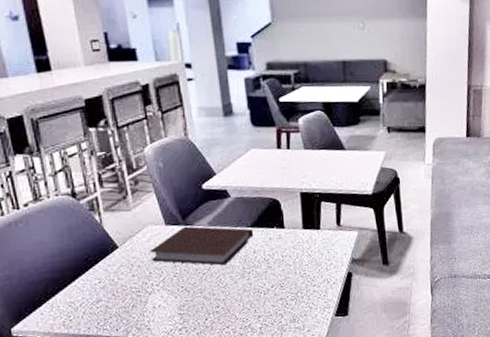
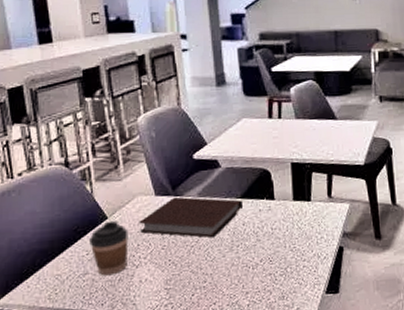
coffee cup: none [101,249,141,303] -> present [89,220,129,276]

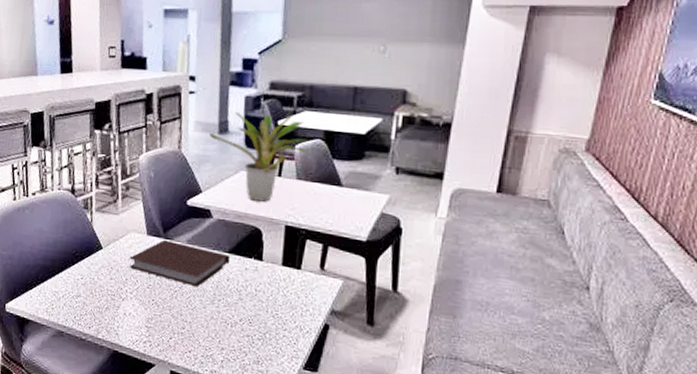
coffee cup: present [89,220,129,276] -> none [84,251,119,303]
potted plant: none [207,61,304,145] -> present [209,112,310,202]

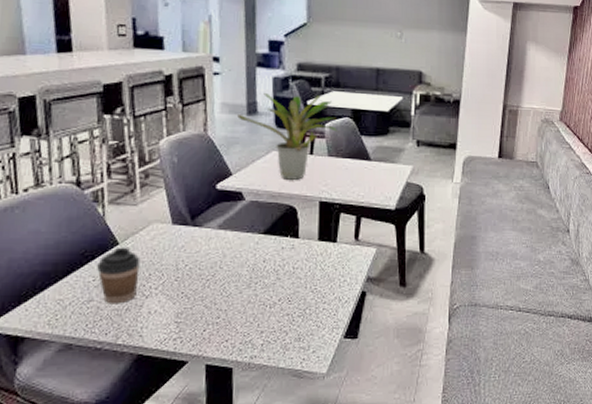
coffee cup: none [84,251,119,303] -> present [97,247,140,304]
notebook: present [128,239,230,287] -> none [152,227,266,273]

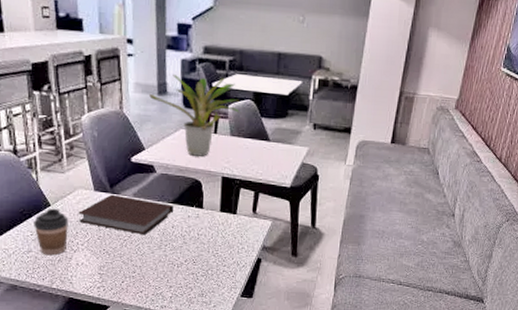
notebook: none [152,227,266,273] -> present [78,194,174,235]

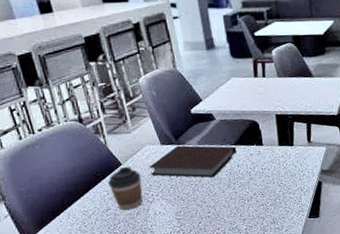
potted plant: present [149,75,241,156] -> none [199,26,284,100]

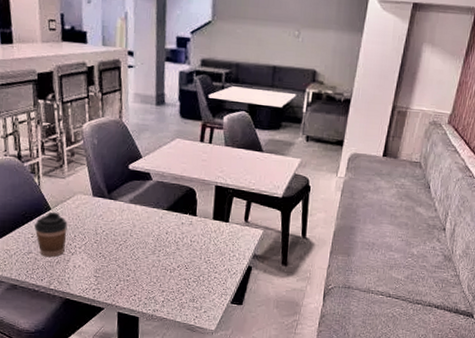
notebook: present [149,145,237,178] -> none [76,200,169,241]

